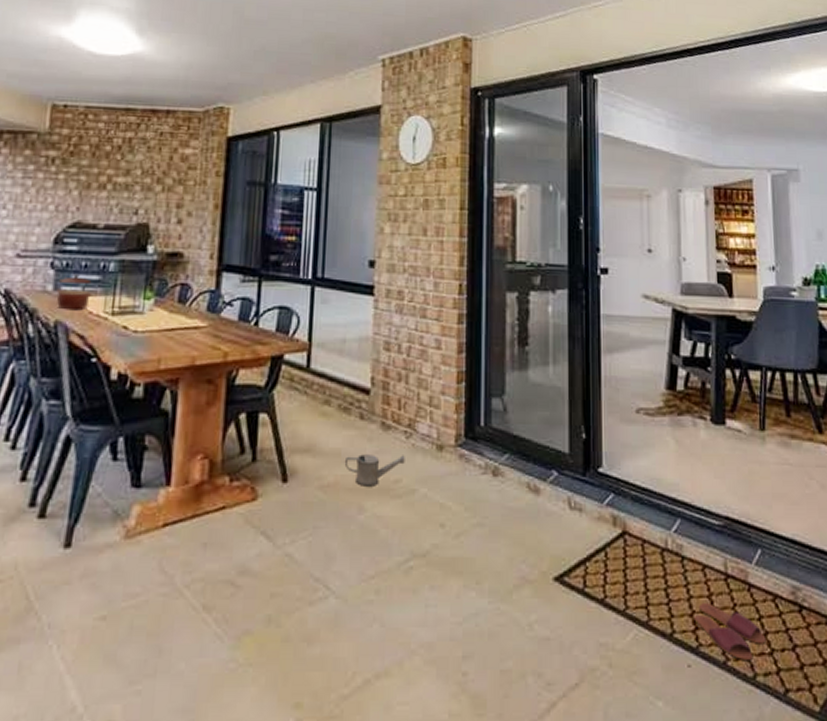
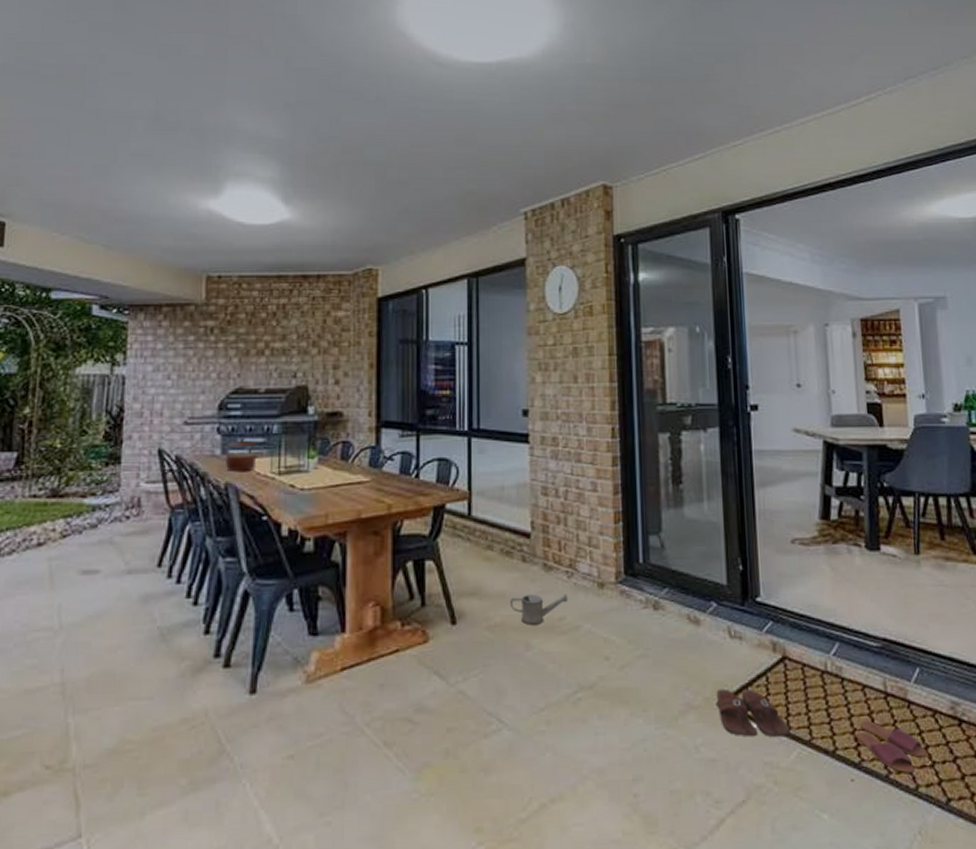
flip-flop: none [553,562,628,617] -> present [716,688,791,738]

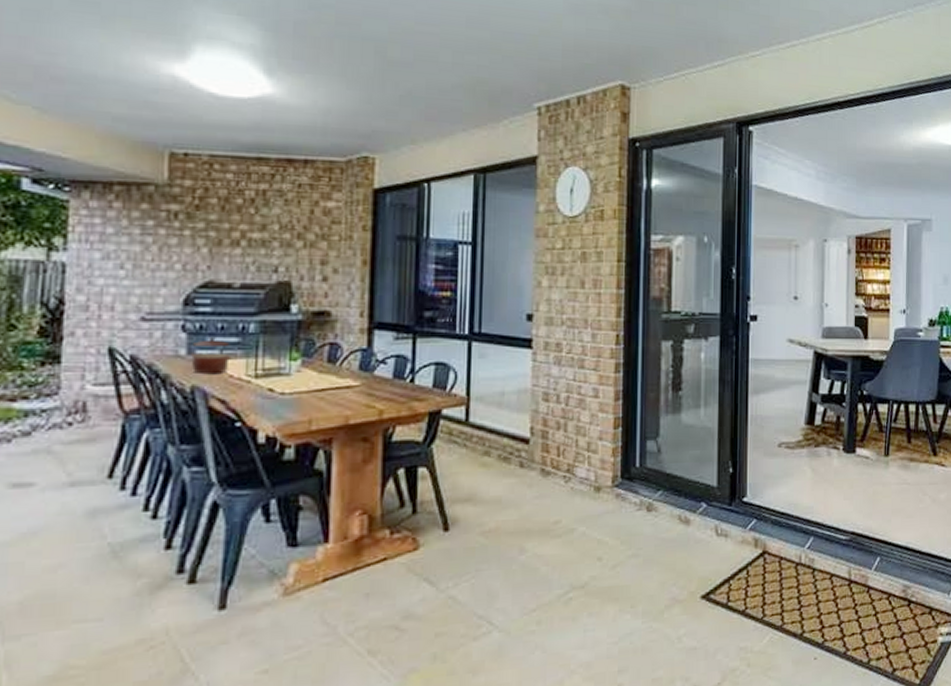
watering can: present [509,594,568,625] -> none [505,498,564,530]
flip-flop: present [716,688,791,738] -> none [700,582,765,626]
slippers: present [855,719,927,774] -> none [821,605,880,650]

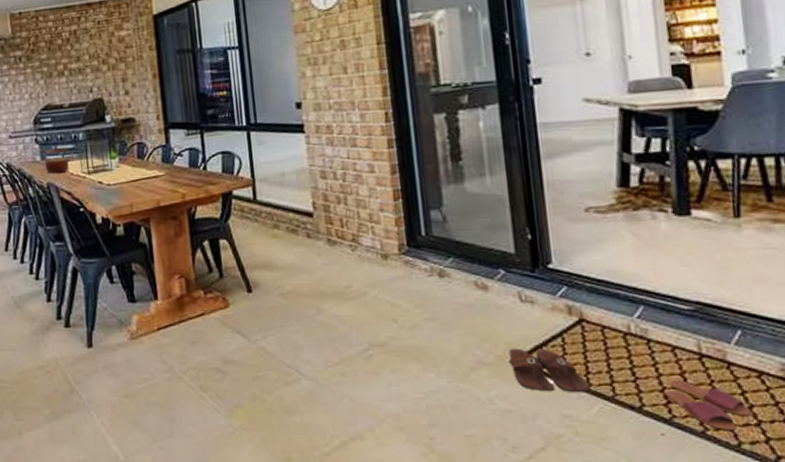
flip-flop: none [700,582,765,626] -> present [508,348,591,393]
slippers: none [821,605,880,650] -> present [665,379,751,431]

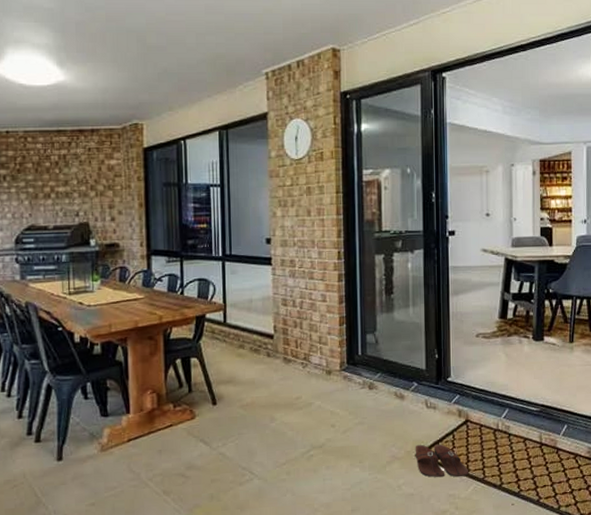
saucepan: present [44,145,71,174] -> none [23,265,52,294]
slippers: present [665,379,751,431] -> none [517,462,568,499]

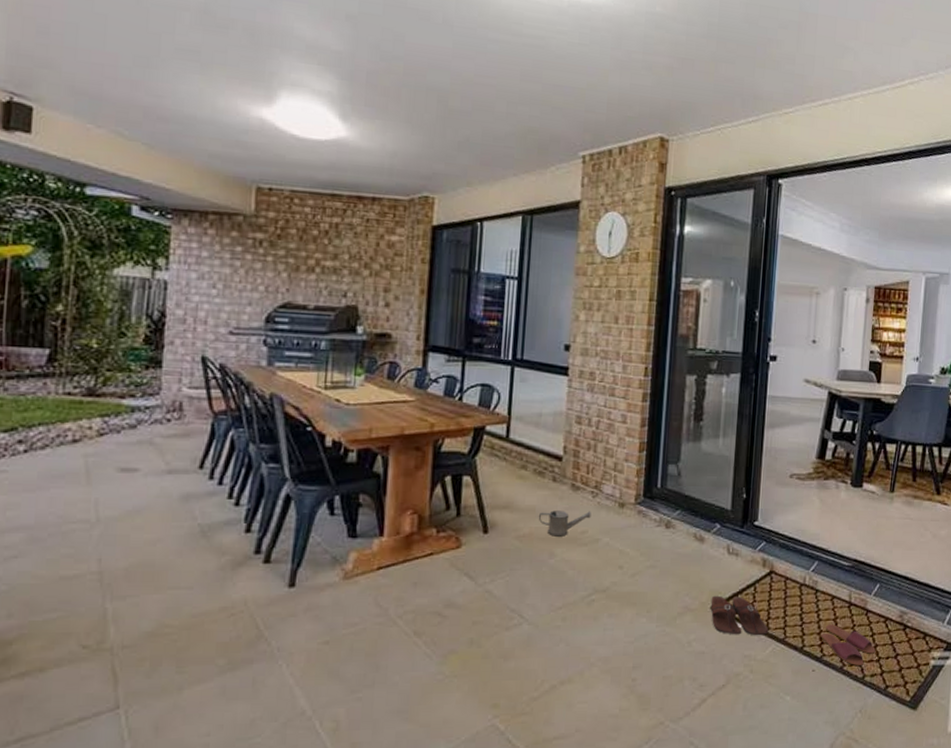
watering can: none [257,380,303,404] -> present [538,510,591,537]
slippers: none [517,462,568,499] -> present [821,623,875,667]

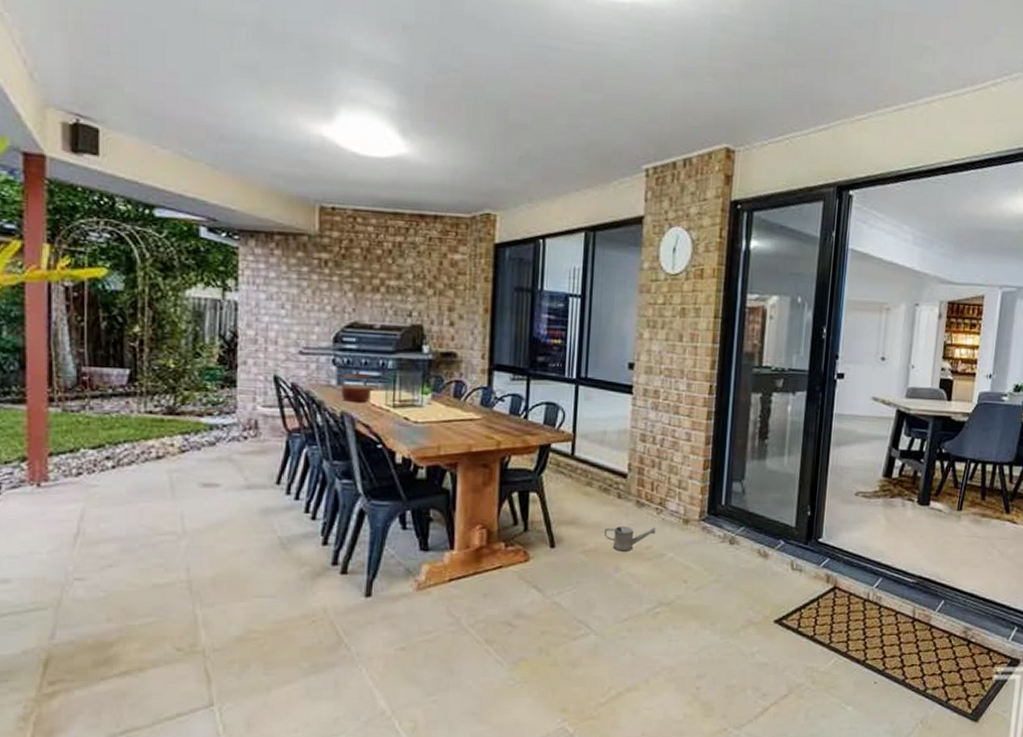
saucepan: none [271,350,305,385] -> present [340,370,374,403]
flip-flop: present [710,595,769,636] -> none [774,609,832,649]
slippers: present [821,623,875,667] -> none [884,638,938,680]

